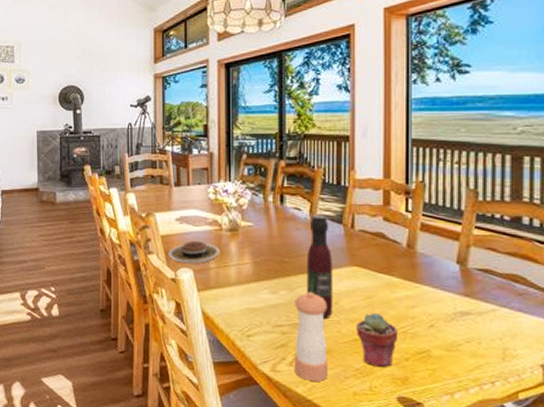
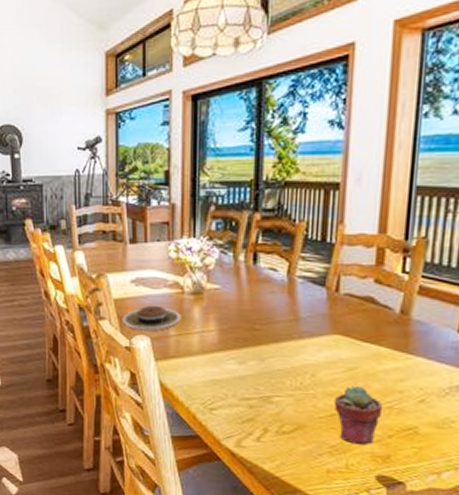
pepper shaker: present [295,291,328,382] -> none [262,362,303,458]
wine bottle: present [306,215,334,320] -> none [279,277,312,393]

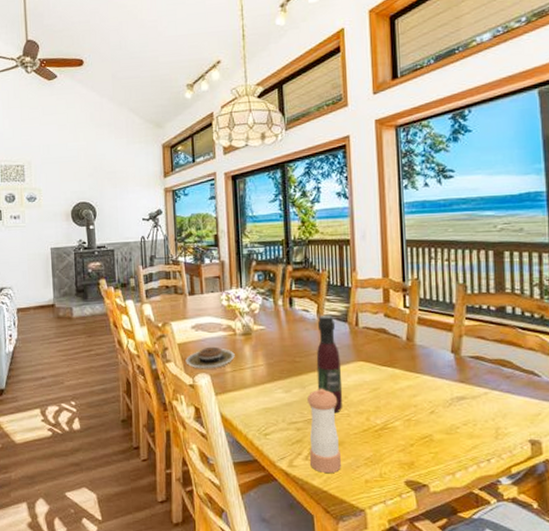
pepper shaker: none [262,362,303,458] -> present [307,388,341,473]
wine bottle: none [279,277,312,393] -> present [316,316,343,413]
potted succulent: present [333,386,383,445] -> none [364,404,404,455]

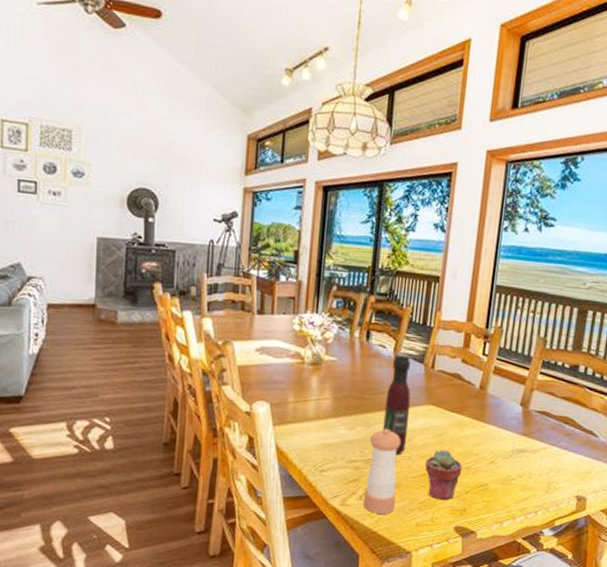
plate: present [185,346,235,369] -> none [244,373,300,397]
potted succulent: none [364,404,404,455] -> present [425,450,463,501]

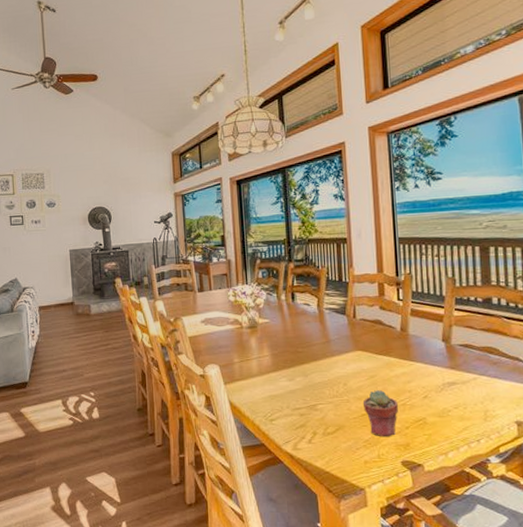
pepper shaker: present [364,428,401,514] -> none [310,376,342,455]
wine bottle: present [382,353,411,455] -> none [317,309,343,400]

